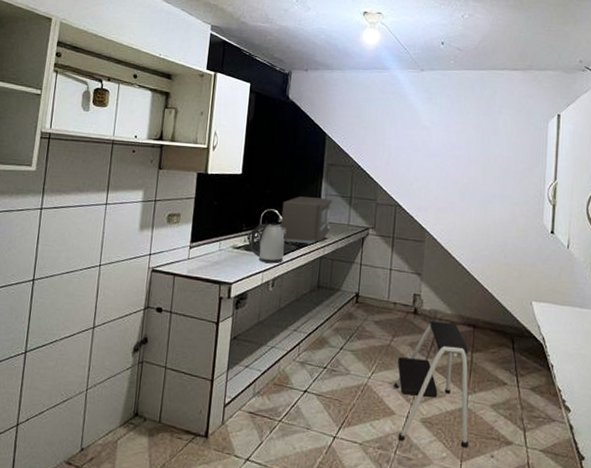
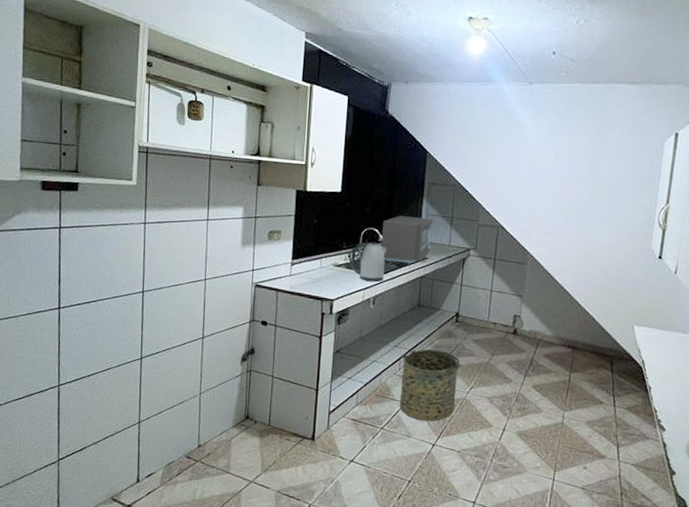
bucket: none [299,332,364,411] -> present [400,349,463,421]
step stool: present [394,320,469,448] -> none [491,340,567,460]

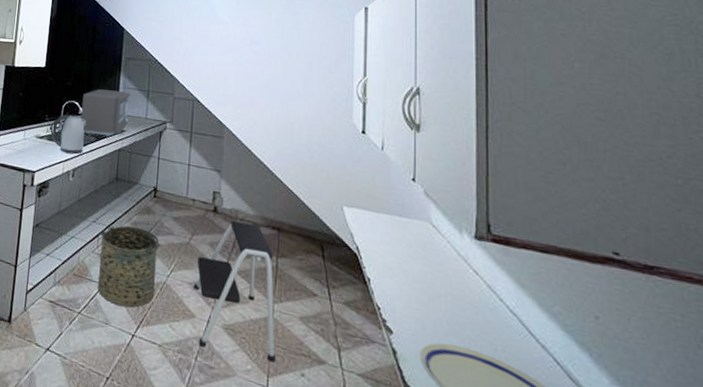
step stool: none [491,340,567,460] -> present [193,220,275,363]

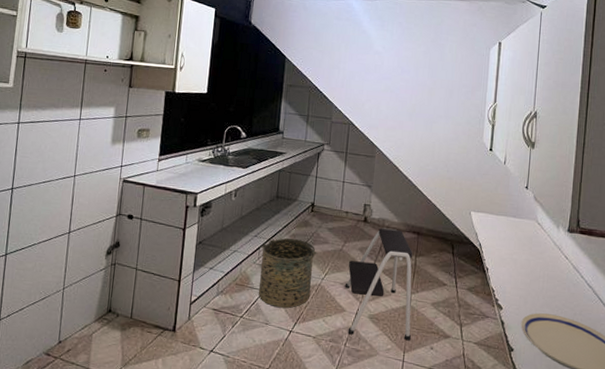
kettle: present [52,114,85,154] -> none [214,138,247,176]
microwave: present [81,89,130,137] -> none [243,114,291,159]

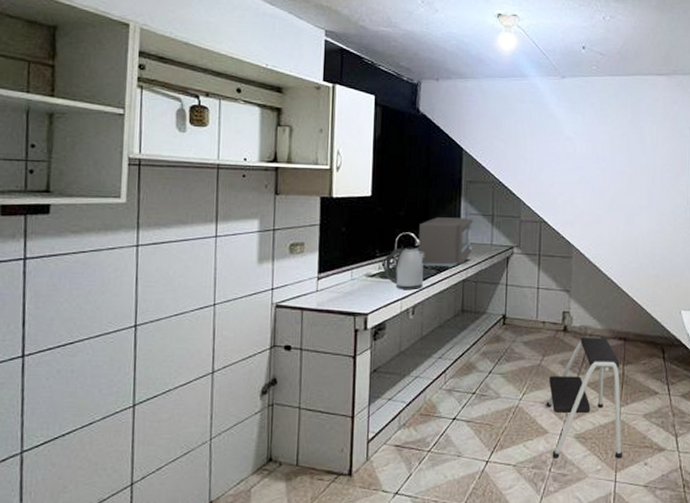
kettle: none [214,138,247,176] -> present [385,247,424,291]
microwave: none [243,114,291,159] -> present [418,217,473,268]
bucket: present [259,238,318,308] -> none [447,357,513,436]

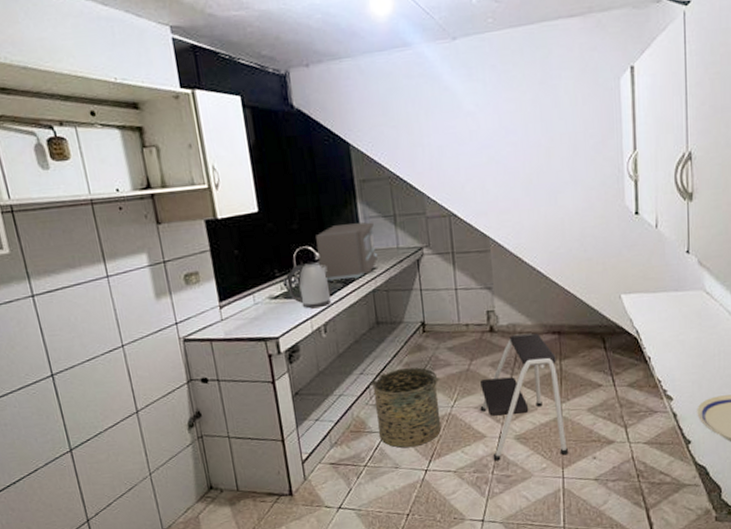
bucket: none [447,357,513,436] -> present [371,367,442,448]

